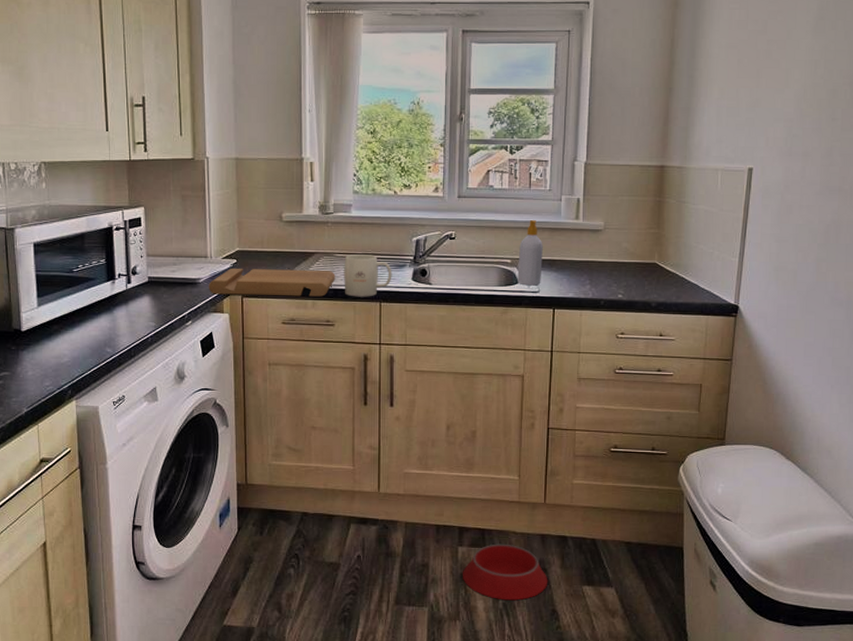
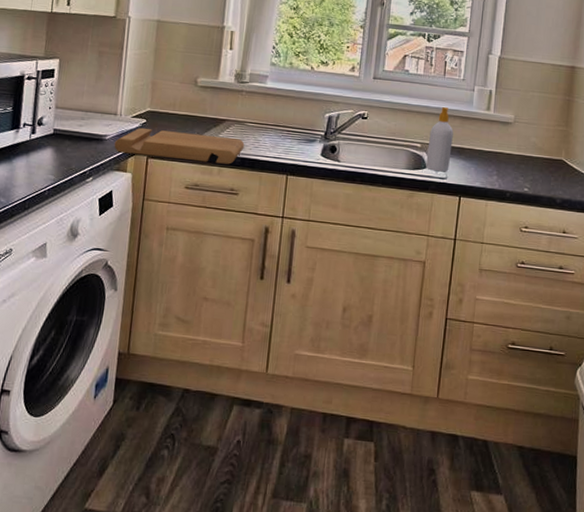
mug: present [344,254,392,297] -> none [252,124,302,169]
pet bowl: present [463,543,548,601] -> none [346,438,436,503]

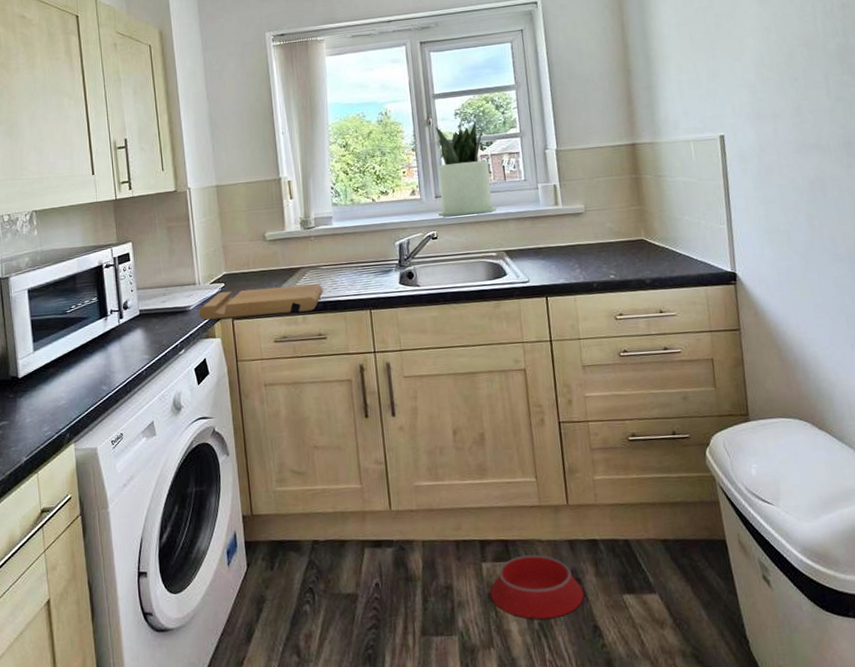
pet bowl: none [346,438,436,503] -> present [490,554,585,620]
planter: none [372,9,435,105] -> present [436,121,498,218]
soap bottle: present [426,107,454,172] -> none [502,211,530,277]

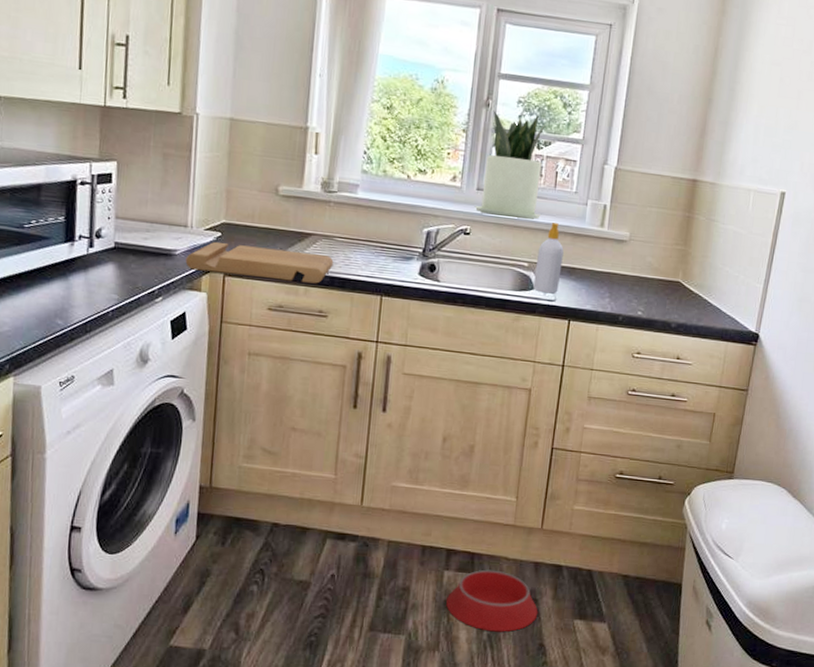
soap bottle: none [502,211,530,277] -> present [533,223,564,294]

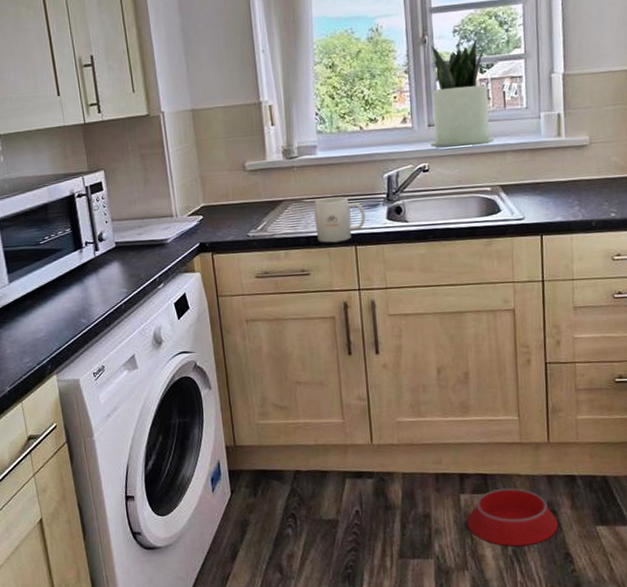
cutting board: present [185,241,334,284] -> none [176,218,307,254]
mug: none [342,240,398,289] -> present [314,196,366,243]
soap bottle: present [533,223,564,294] -> none [498,142,526,214]

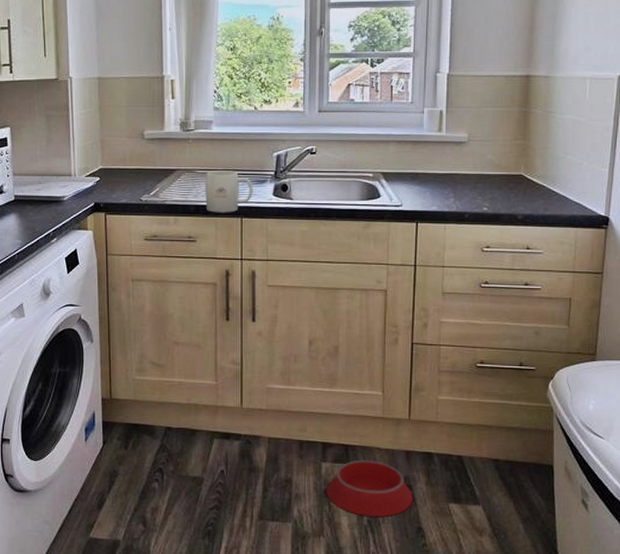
planter: present [430,40,495,148] -> none [319,36,380,134]

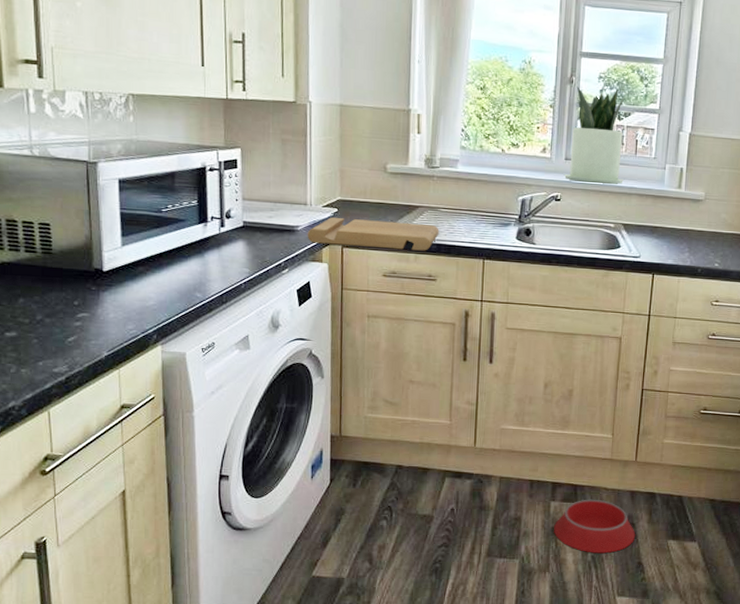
cutting board: none [72,185,197,213] -> present [307,217,439,251]
mug: present [205,170,253,213] -> none [447,210,497,254]
planter: none [319,36,380,134] -> present [564,86,625,185]

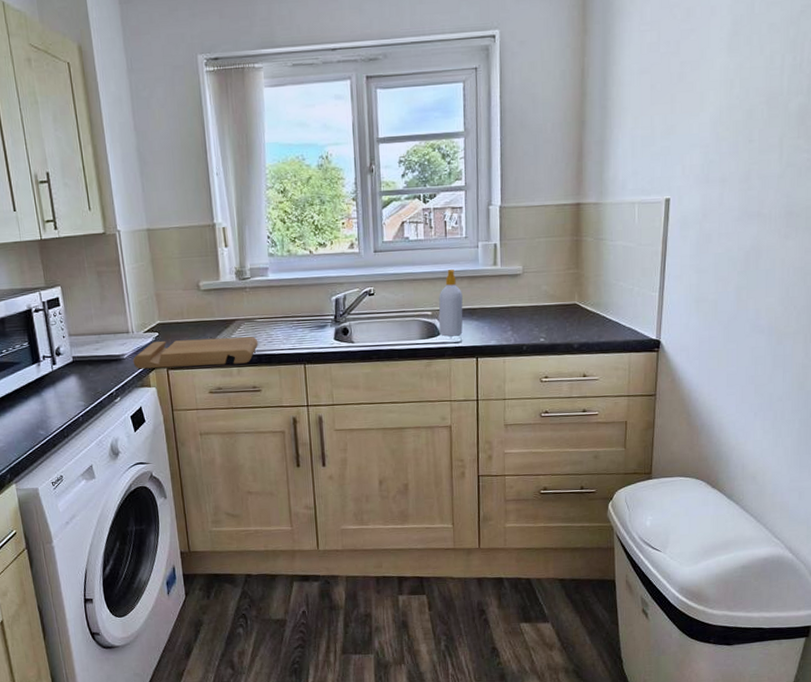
pet bowl: present [554,499,636,554] -> none [405,589,487,643]
planter: present [564,86,625,185] -> none [375,170,436,274]
soap bottle: none [619,186,646,251] -> present [438,270,463,337]

